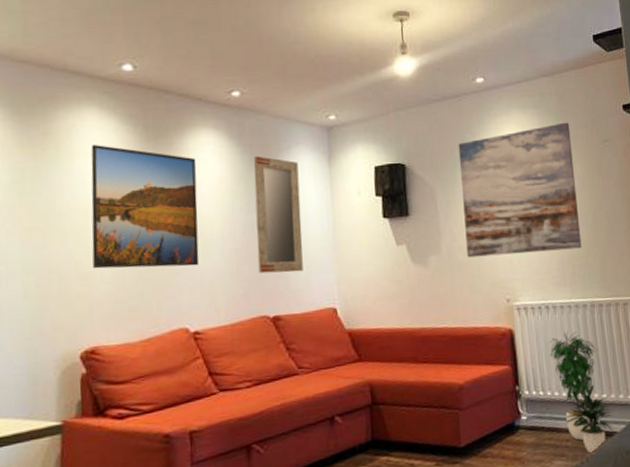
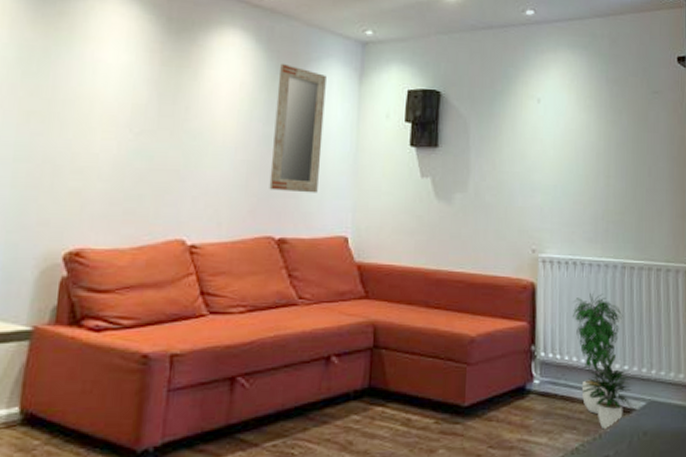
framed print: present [91,145,200,269] -> none [91,31,219,174]
wall art: present [458,122,582,258] -> none [495,67,620,204]

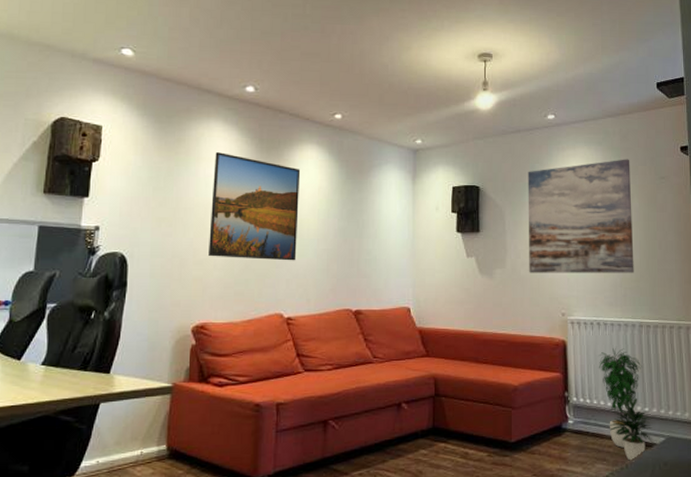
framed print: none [91,31,219,174] -> present [209,152,301,261]
home mirror: present [269,63,326,193] -> none [345,170,386,273]
wall art: none [495,67,620,204] -> present [527,159,634,273]

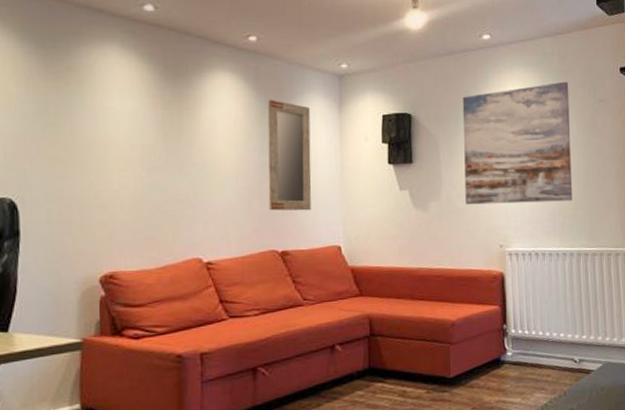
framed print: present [209,152,301,261] -> none [112,81,214,201]
home mirror: none [345,170,386,273] -> present [267,99,312,211]
potted plant: present [598,348,655,462] -> none [536,278,592,389]

